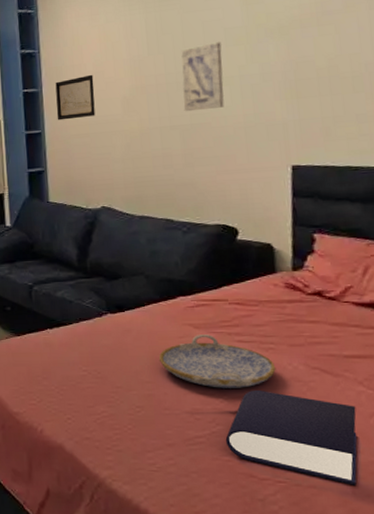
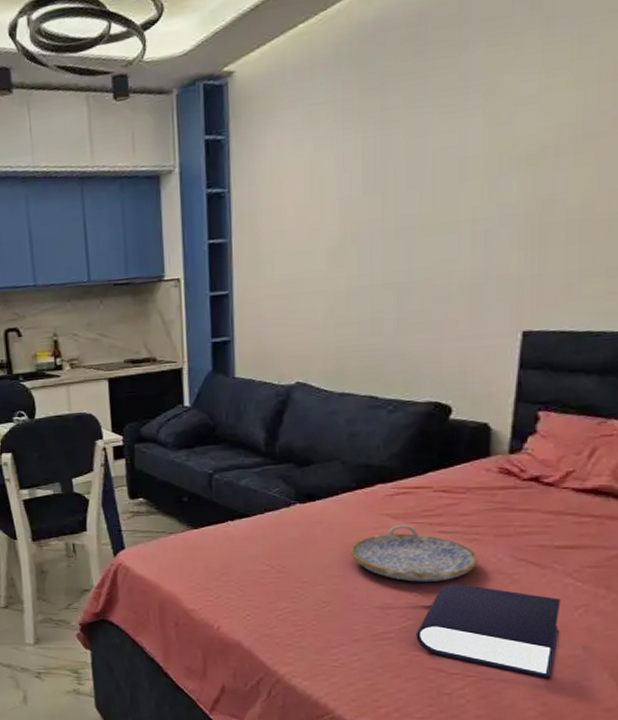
wall art: present [55,74,96,121] -> none [247,219,295,279]
wall art: present [181,42,224,112] -> none [401,176,454,267]

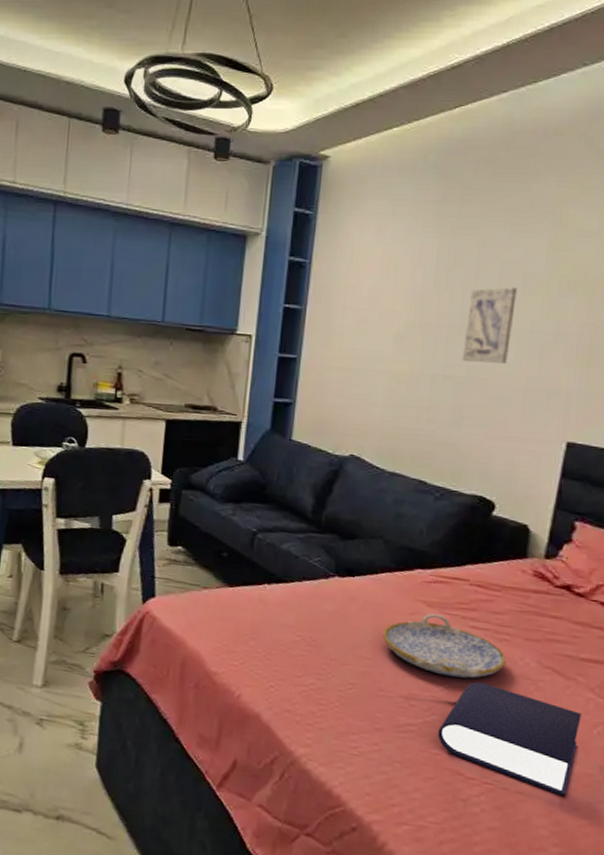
wall art: none [401,176,454,267] -> present [461,287,517,364]

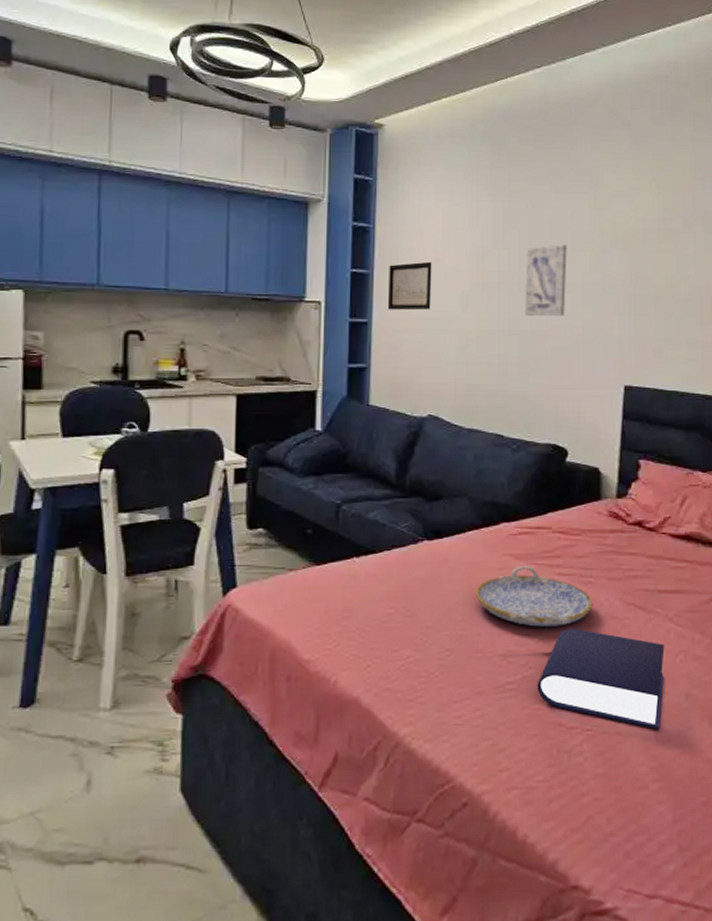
wall art: none [317,299,368,349] -> present [387,261,432,311]

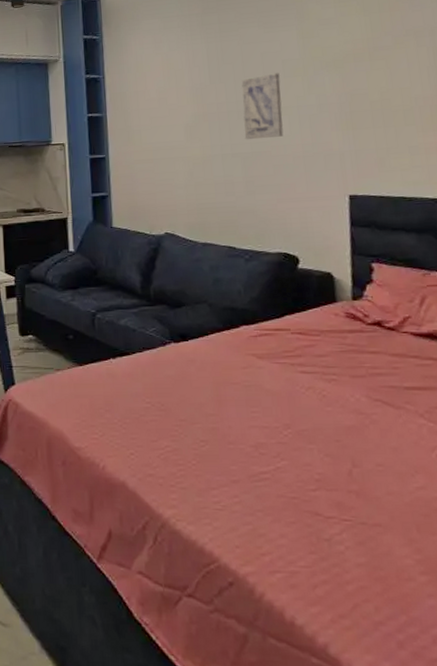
wall art: present [387,261,432,311] -> none [119,101,159,146]
serving tray: present [475,566,593,627] -> none [222,365,339,421]
book: present [537,628,665,730] -> none [290,422,421,523]

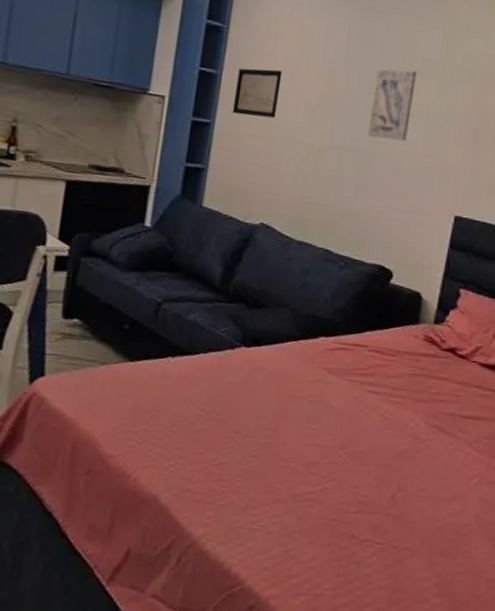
wall art: none [119,101,159,146] -> present [232,68,283,118]

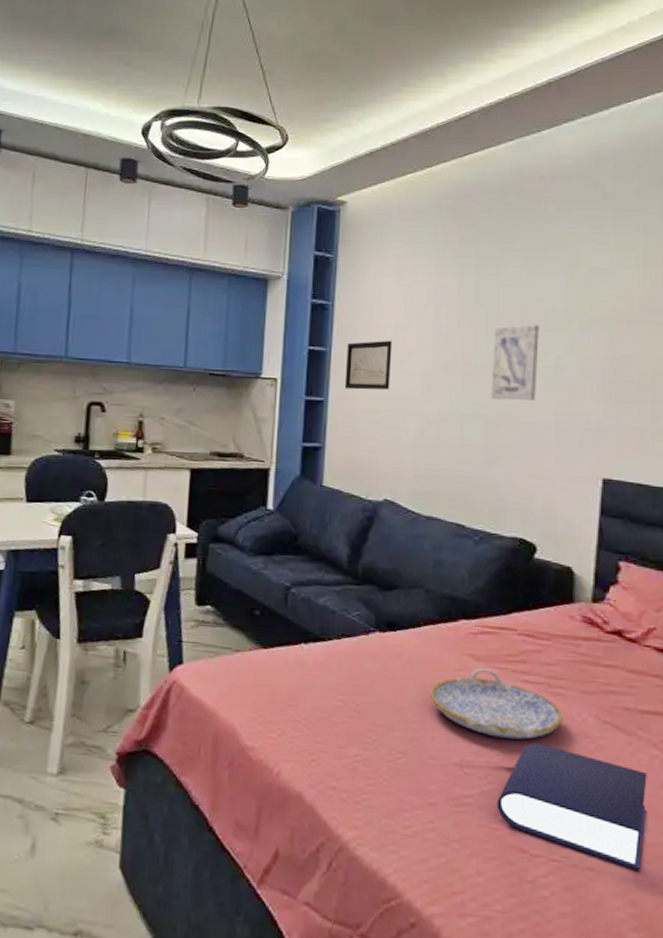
serving tray: none [285,380,399,442] -> present [429,668,563,739]
book: none [335,444,461,548] -> present [496,742,647,871]

